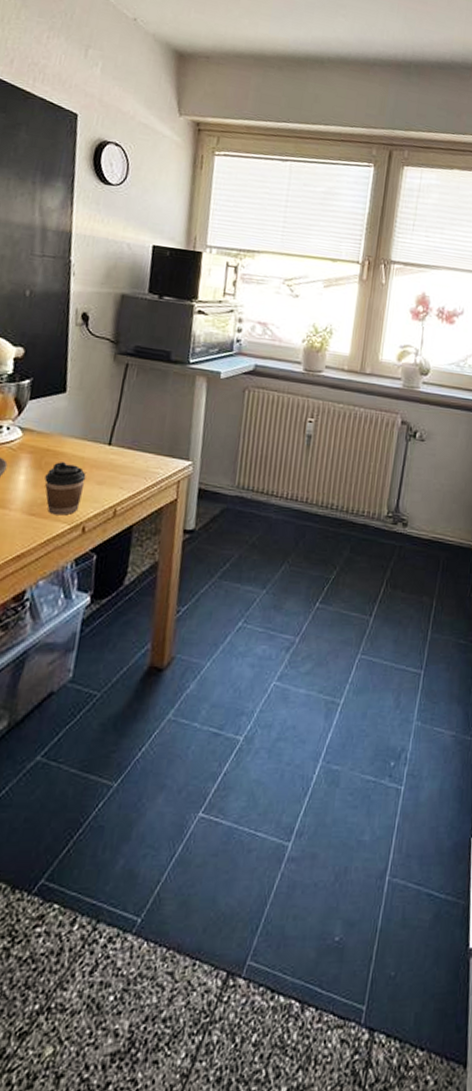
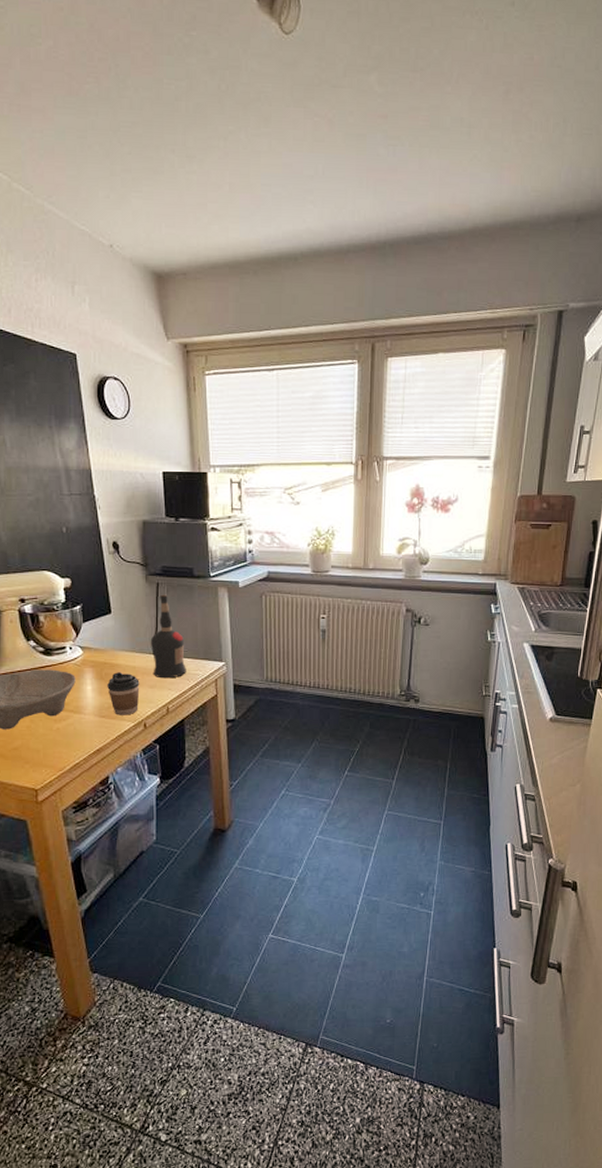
liquor bottle: none [103,377,149,475] -> present [150,594,186,679]

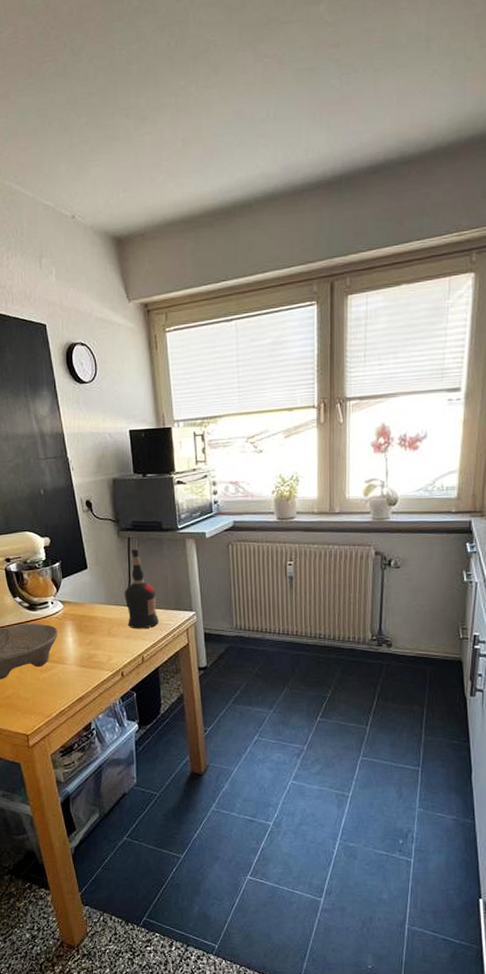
coffee cup: present [107,672,140,715] -> none [86,624,116,665]

